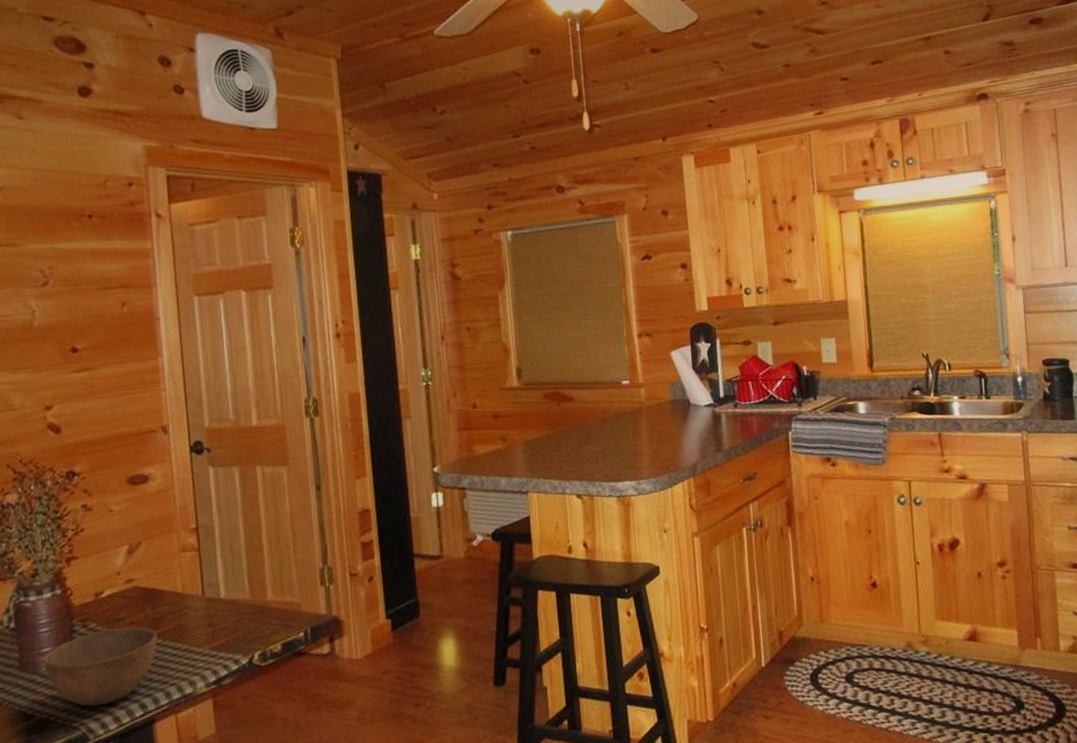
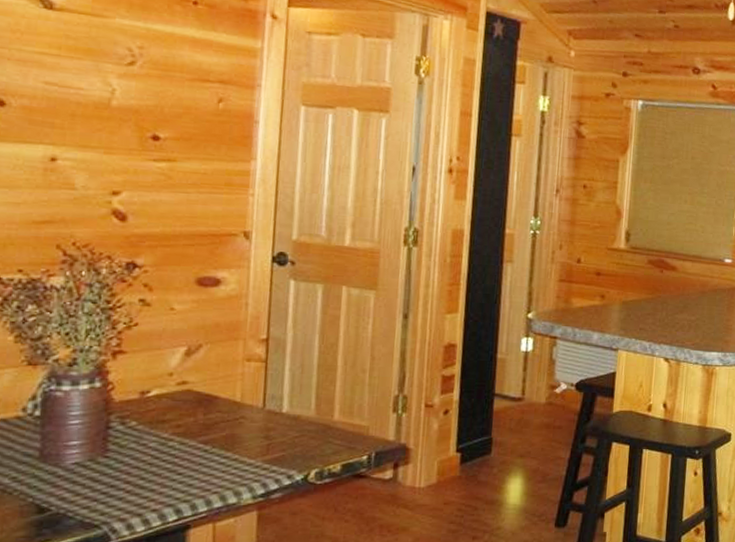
bowl: present [43,626,158,706] -> none [68,429,206,505]

